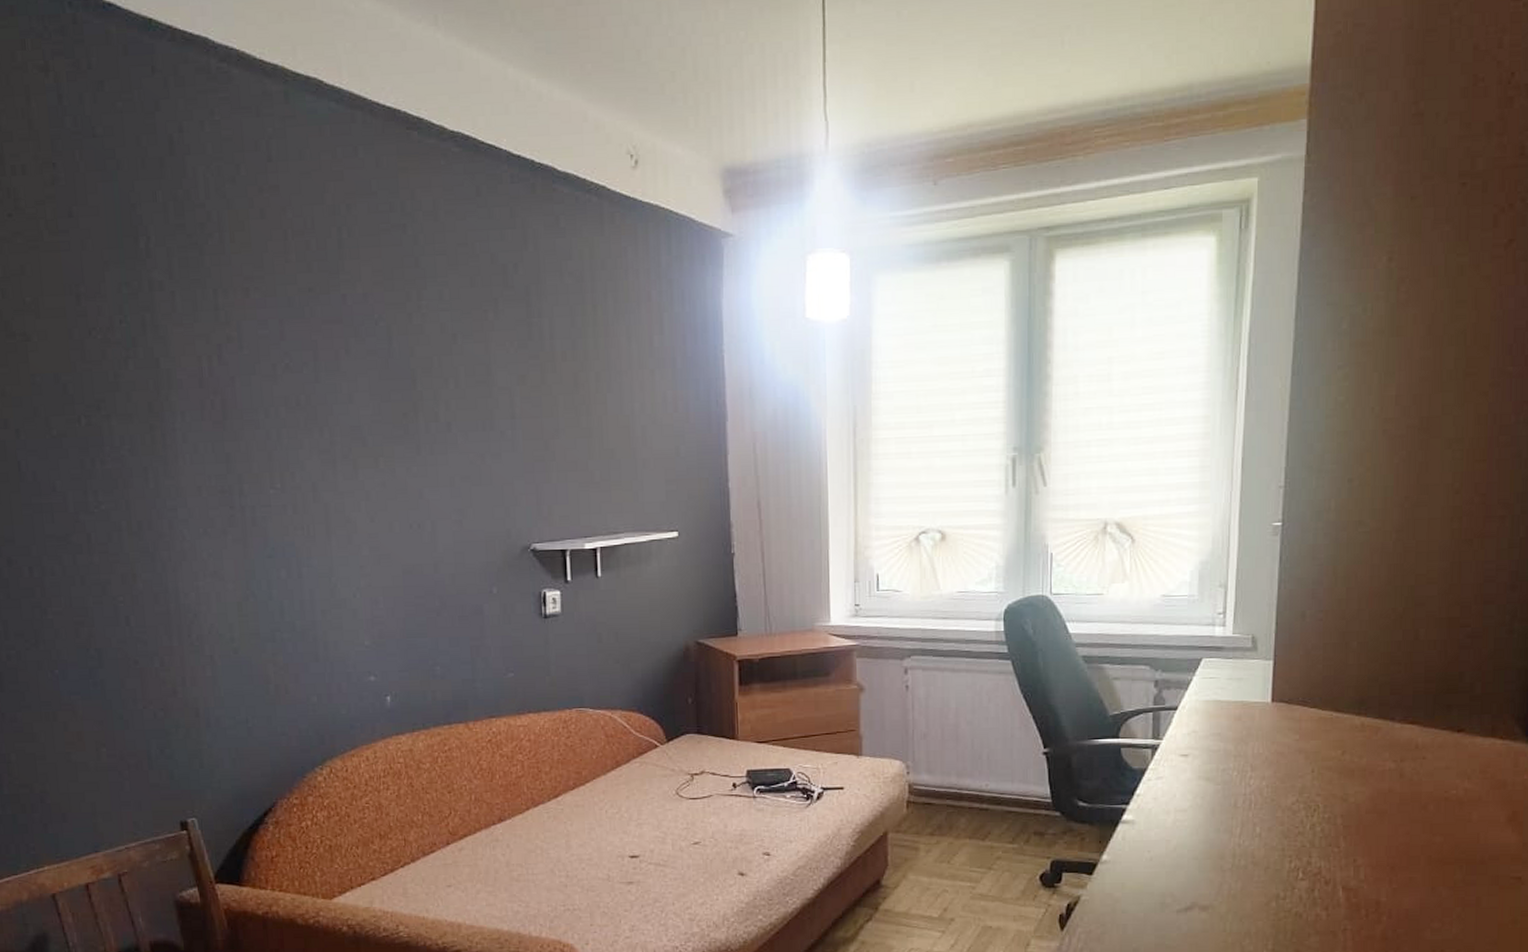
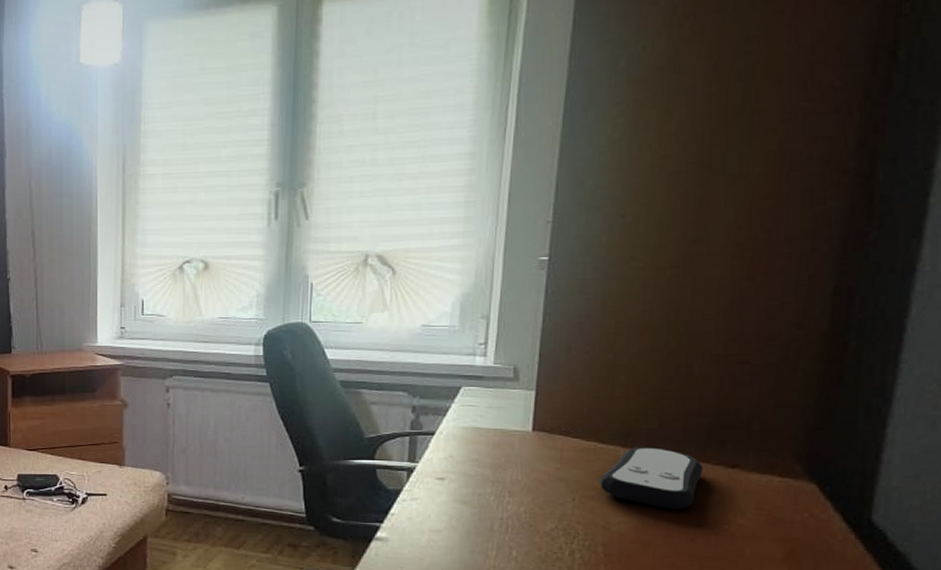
remote control: none [1337,714,1432,777] -> present [600,447,703,510]

